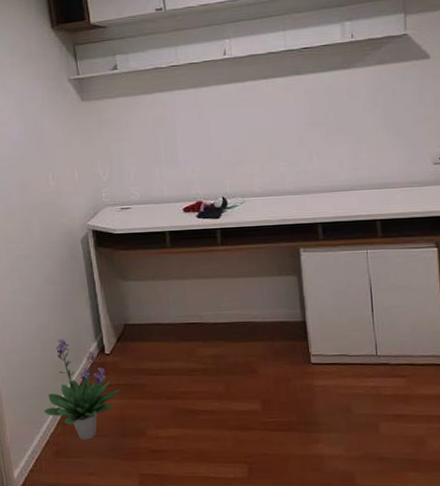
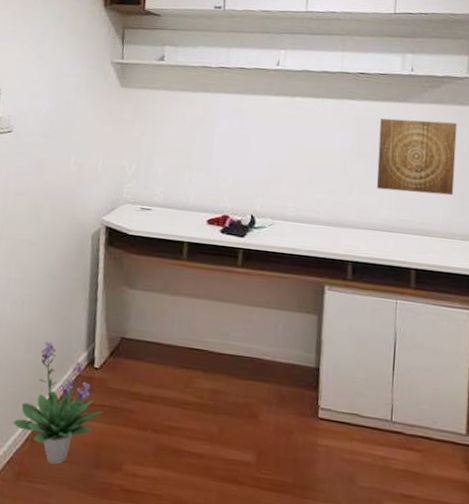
wall art: none [329,79,407,153] -> present [376,118,458,196]

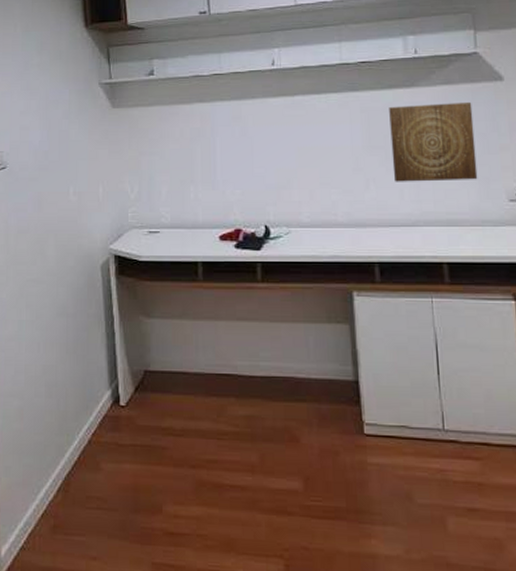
potted plant: present [13,341,104,465] -> none [42,383,136,513]

